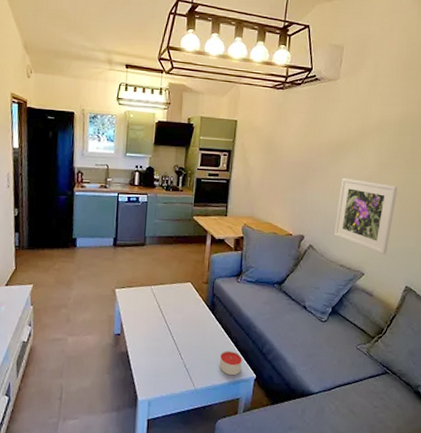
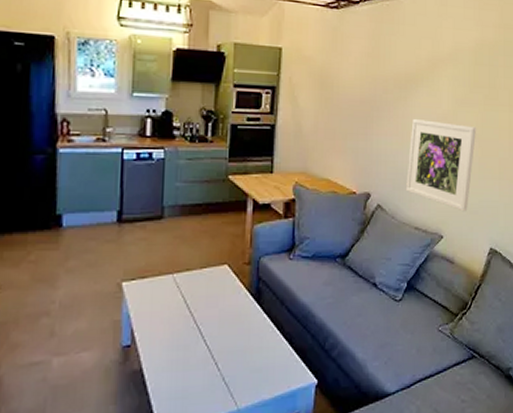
candle: present [219,351,242,376] -> none [269,351,299,385]

